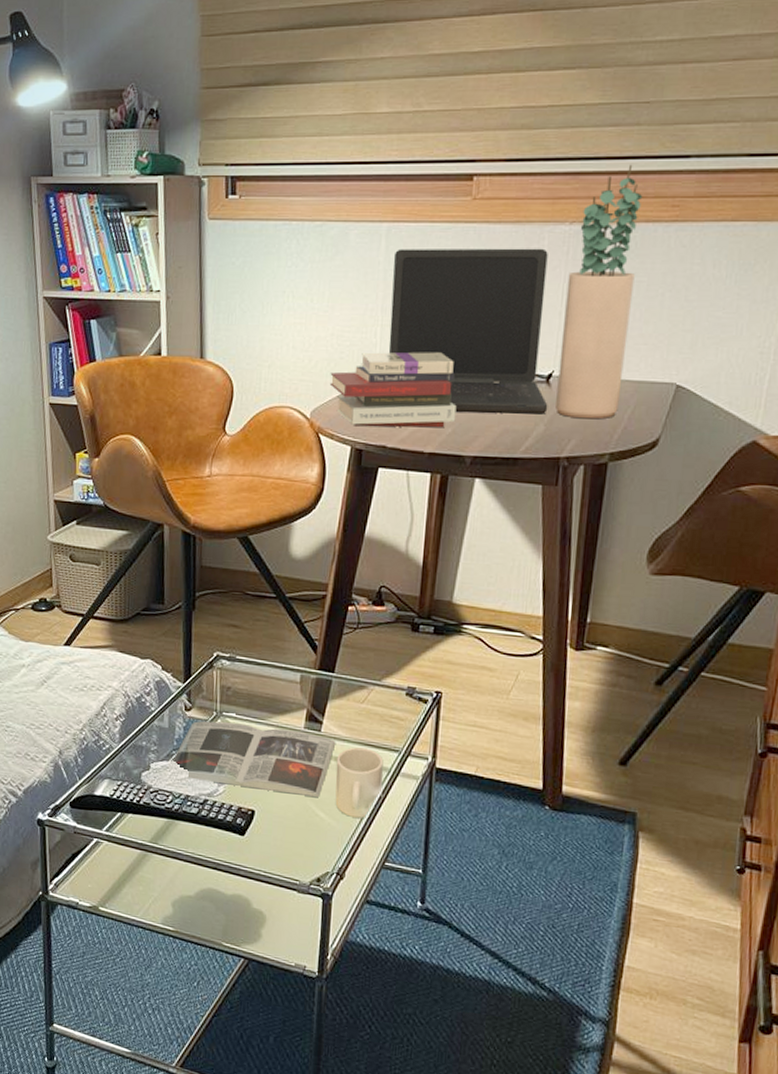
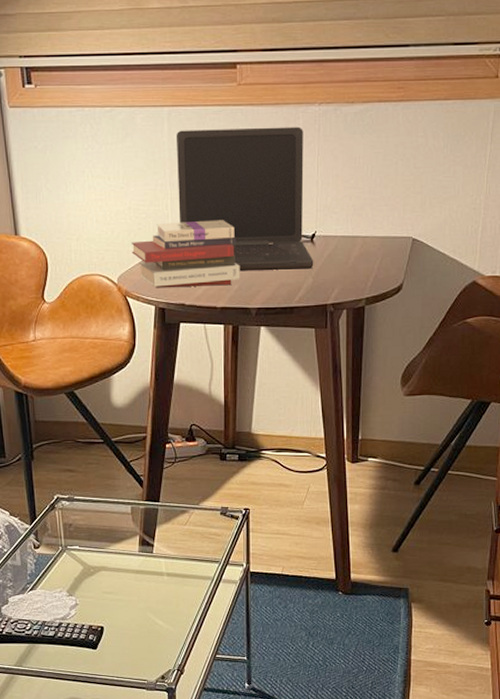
magazine: present [171,720,336,797] -> none [26,554,167,609]
cup: present [335,747,384,819] -> none [168,562,209,621]
vase: present [556,164,643,420] -> none [320,53,375,271]

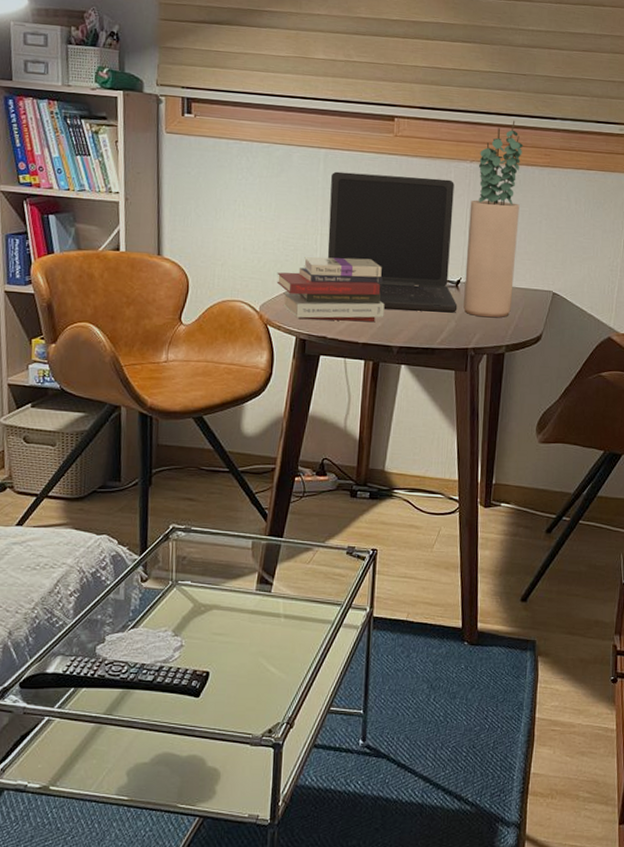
vase: none [320,53,375,271] -> present [463,120,524,318]

